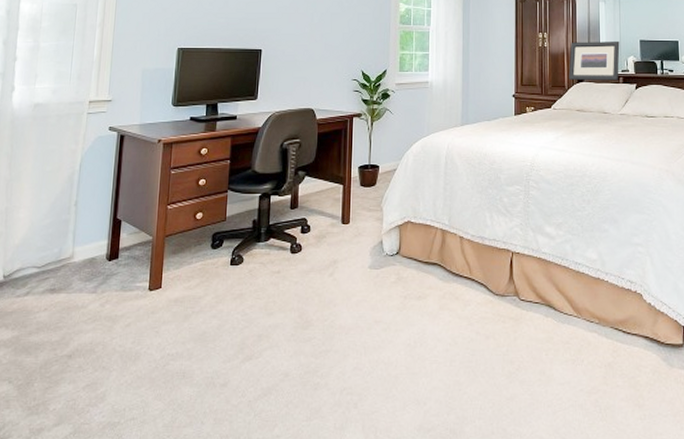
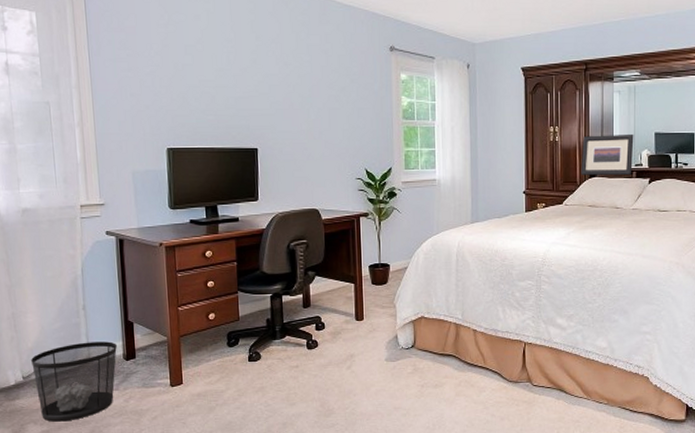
waste bin: none [14,240,102,326] -> present [31,341,117,422]

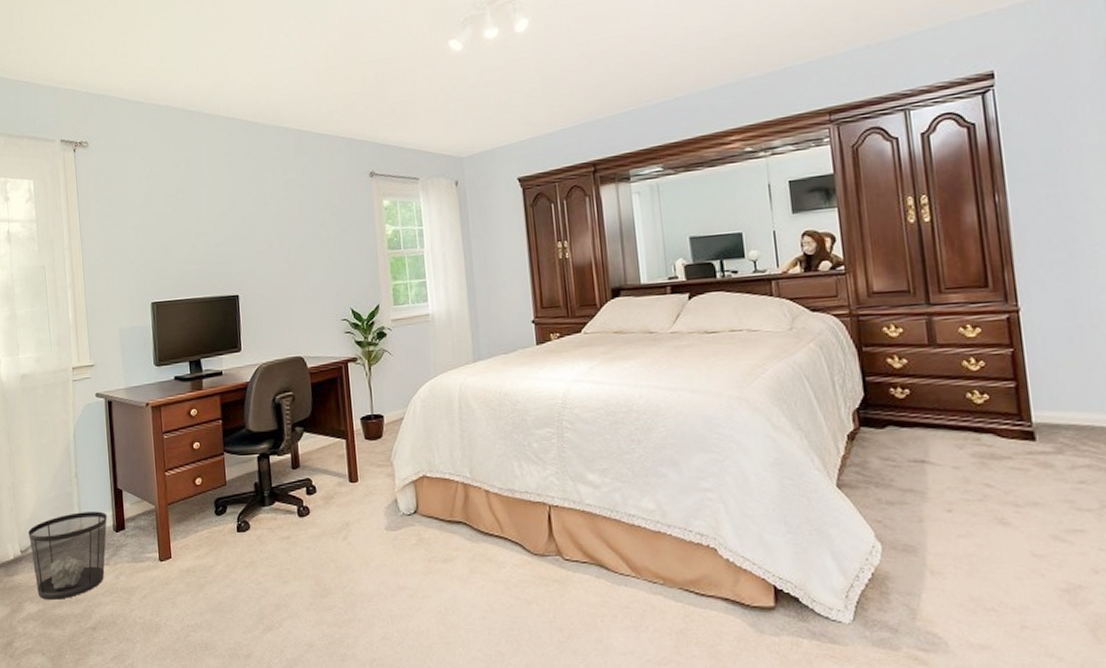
picture frame: present [581,135,634,176] -> none [599,242,666,296]

